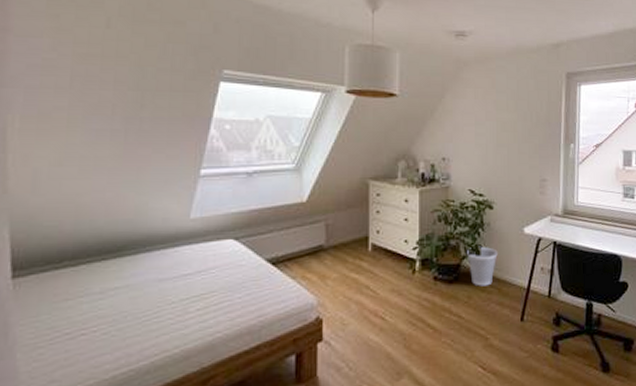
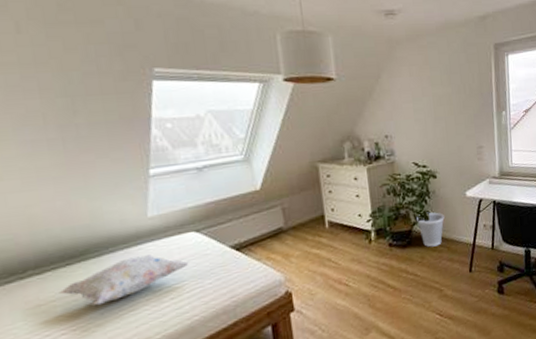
decorative pillow: none [88,259,222,308] -> present [58,255,189,306]

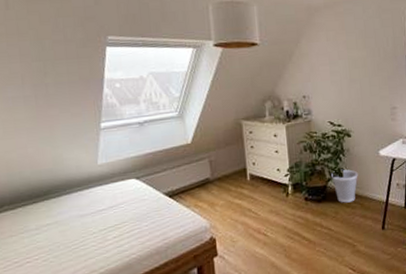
decorative pillow: present [58,255,189,306] -> none [26,197,130,240]

